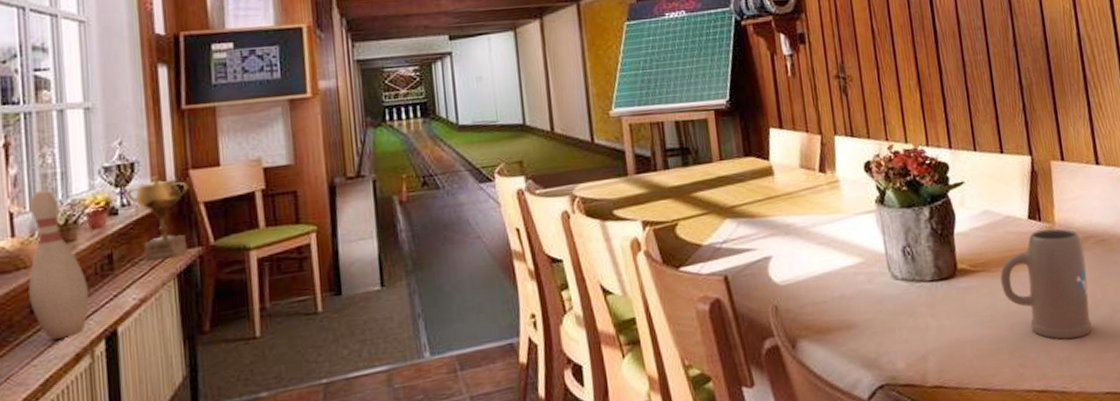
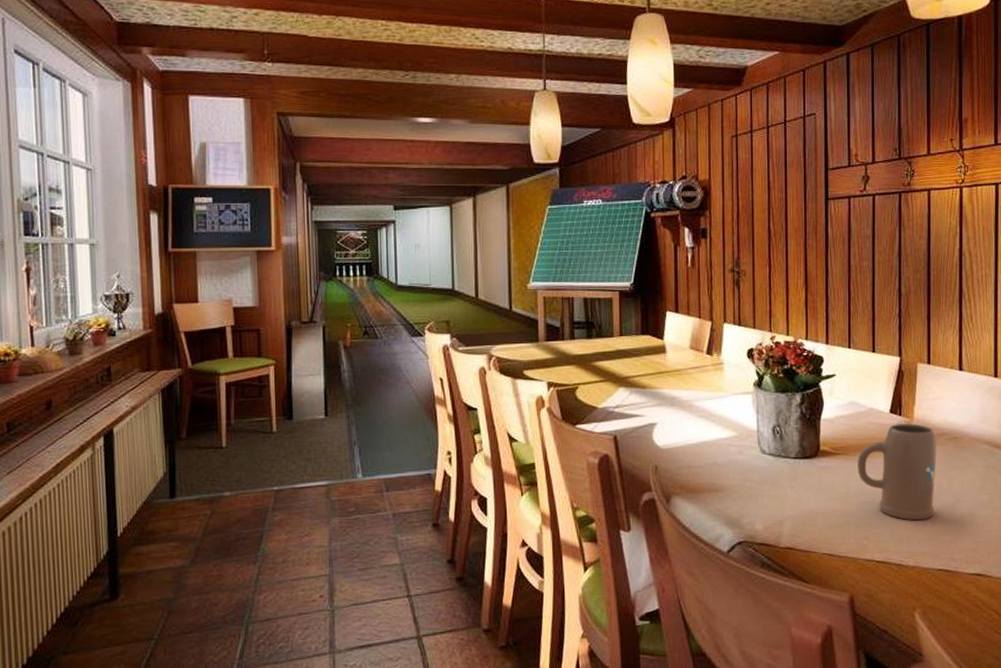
bowling pin: present [28,190,89,340] -> none [44,310,91,432]
trophy: present [125,176,190,263] -> none [122,306,172,378]

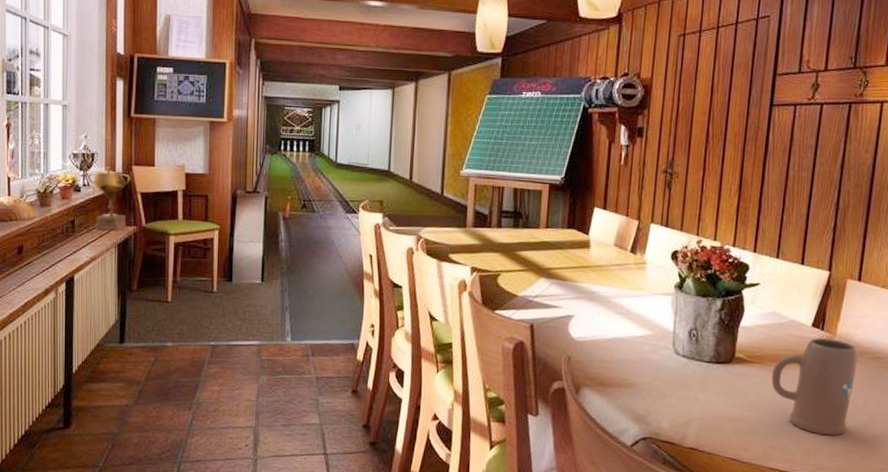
trophy: none [122,306,172,378] -> present [87,166,131,231]

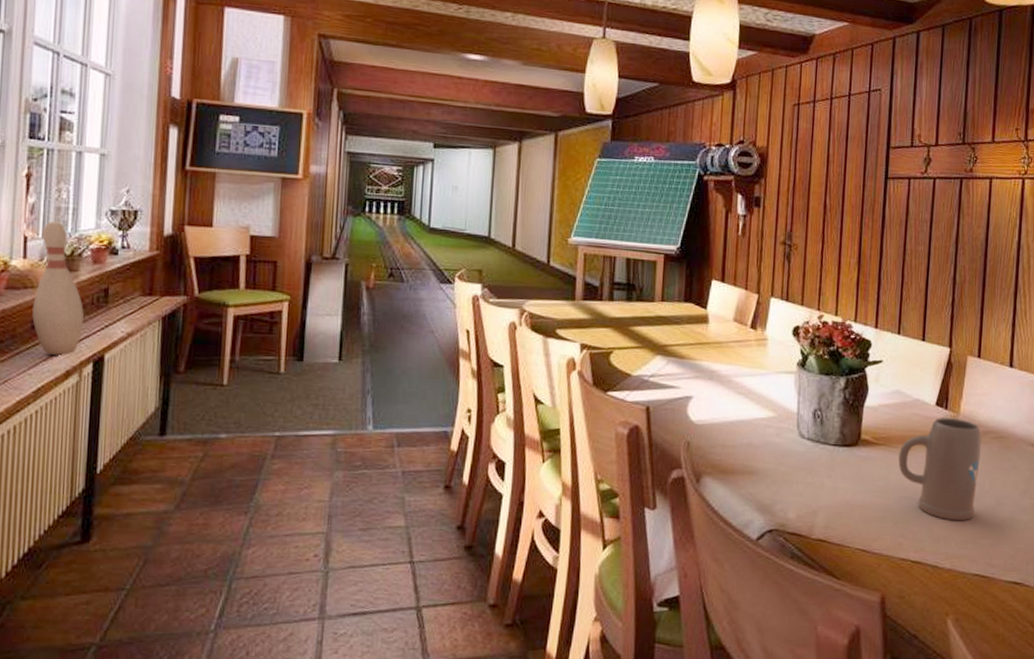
bowling pin: none [18,164,56,276] -> present [32,221,84,355]
trophy: present [87,166,131,231] -> none [127,226,183,302]

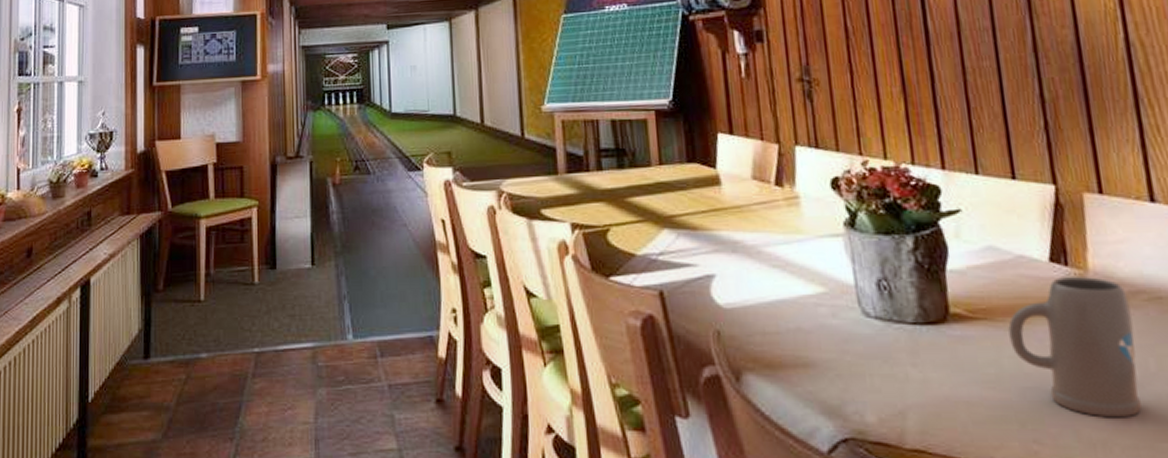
bowling pin: present [32,221,84,355] -> none [26,151,70,282]

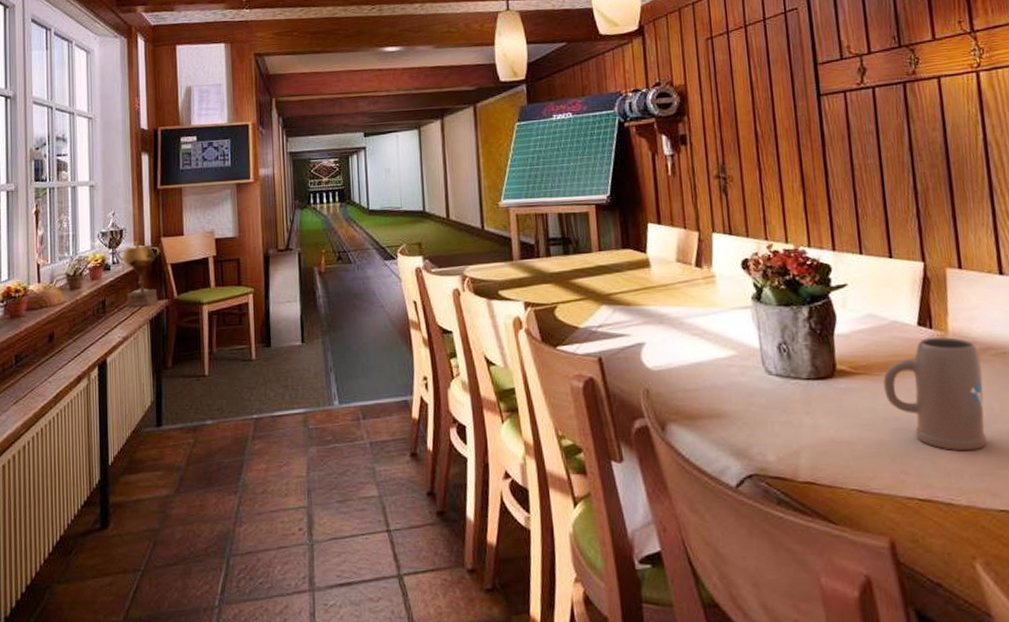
trophy: none [104,144,154,222] -> present [116,241,160,309]

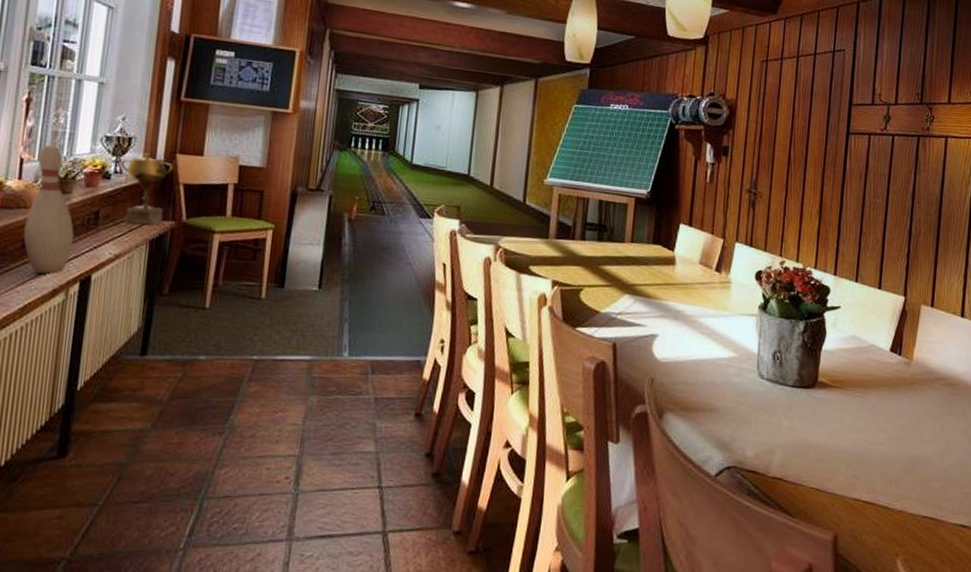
bowling pin: none [48,248,88,363] -> present [23,145,74,274]
beer mug: present [883,337,987,451] -> none [853,363,933,464]

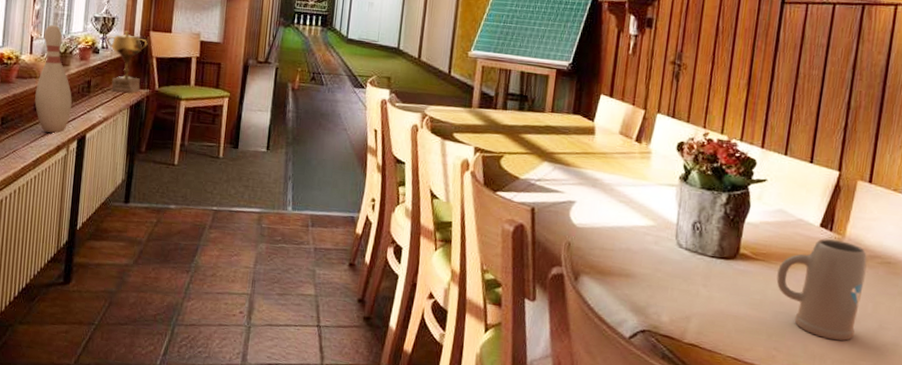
beer mug: none [853,363,933,464] -> present [776,238,868,341]

